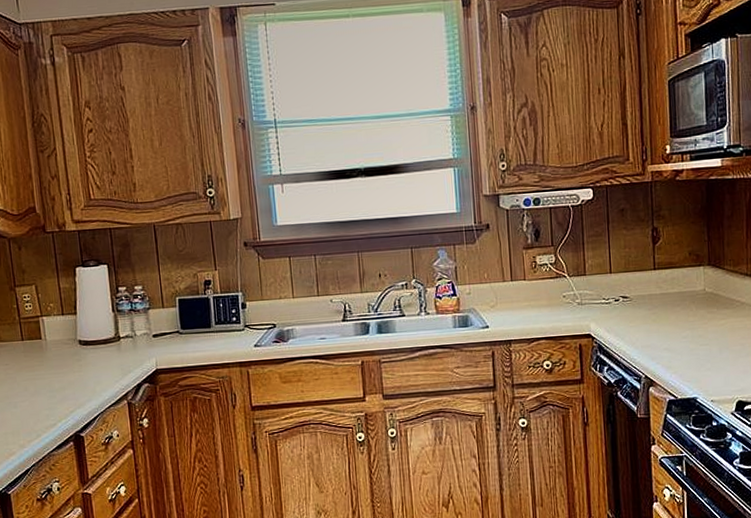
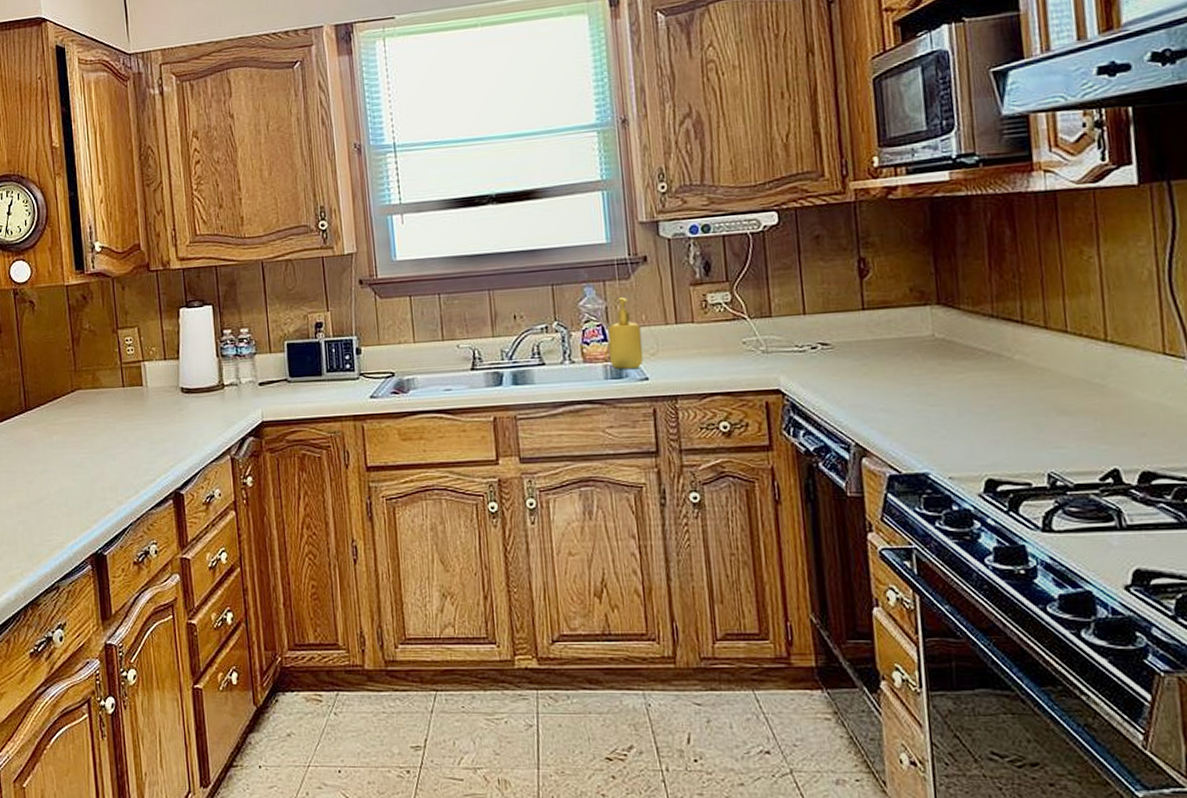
soap dispenser: none [457,259,485,319] -> present [608,297,644,370]

